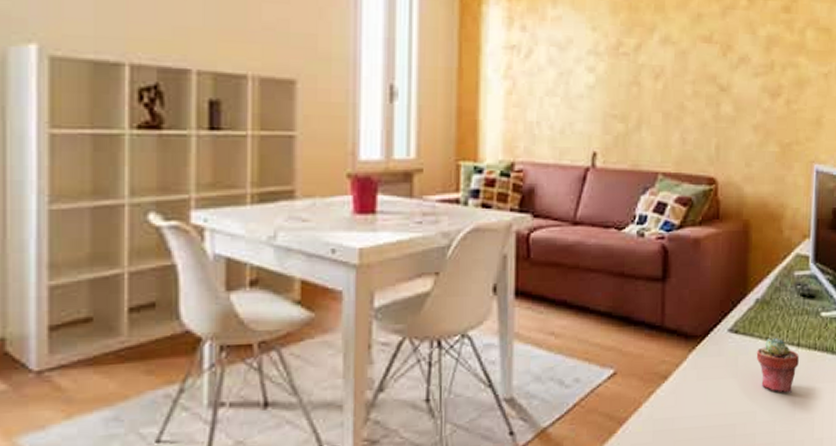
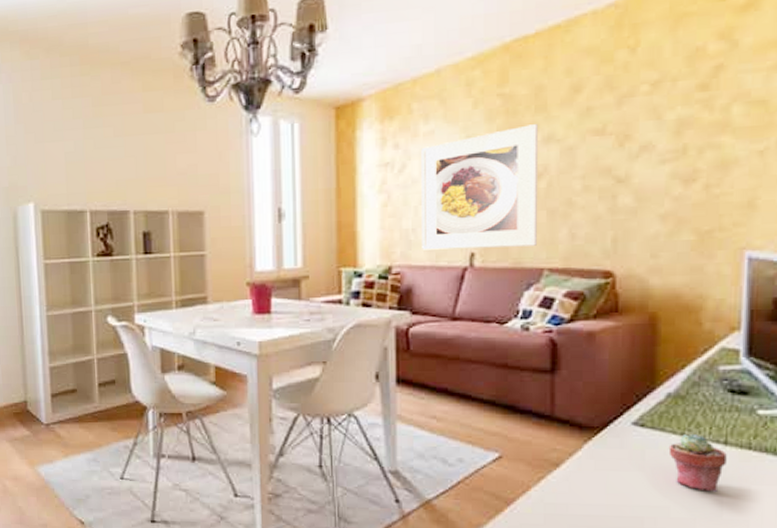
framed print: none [546,23,658,148] -> present [421,124,539,250]

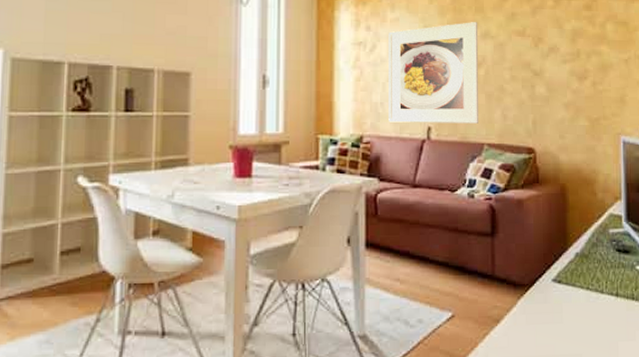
potted succulent: present [668,434,727,492] -> none [579,288,619,339]

